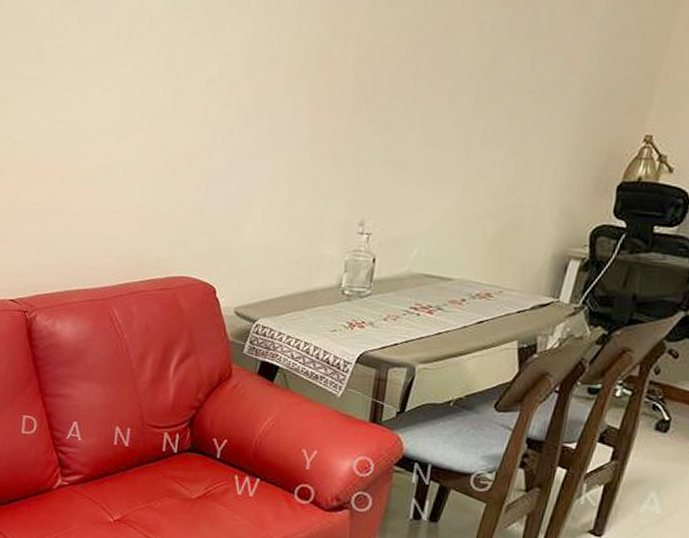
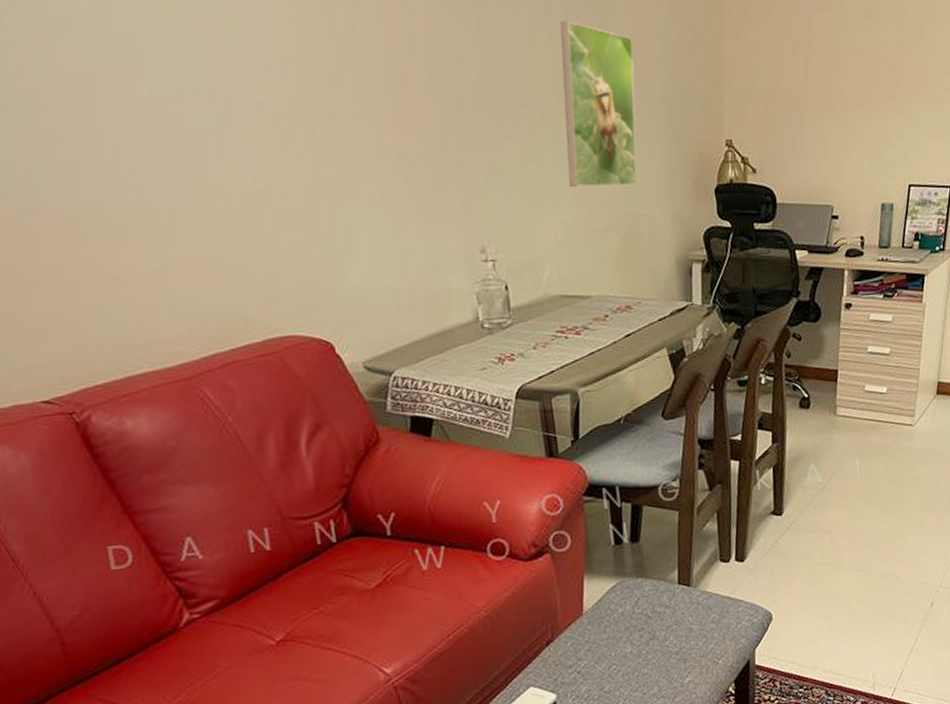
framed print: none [460,10,566,176] -> present [559,20,637,188]

